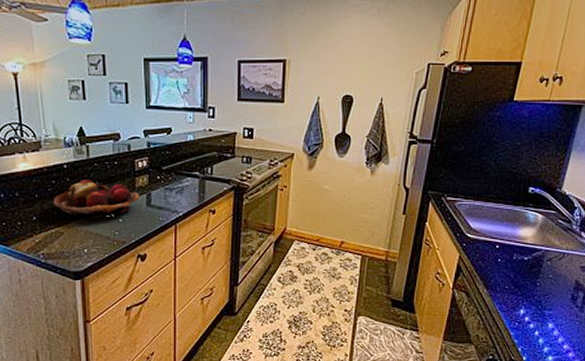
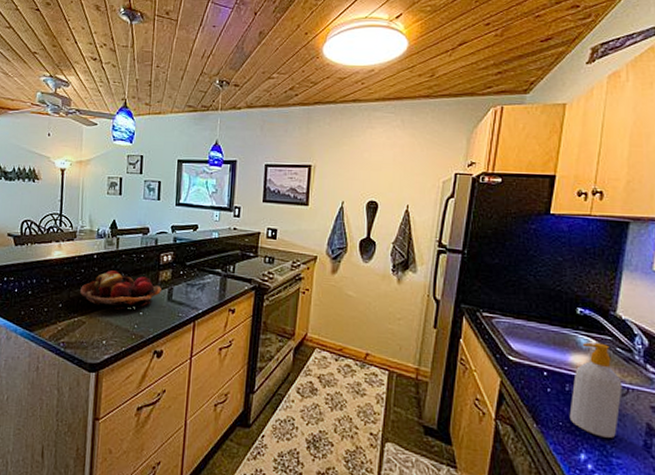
soap bottle: none [514,216,560,295] -> present [569,342,623,438]

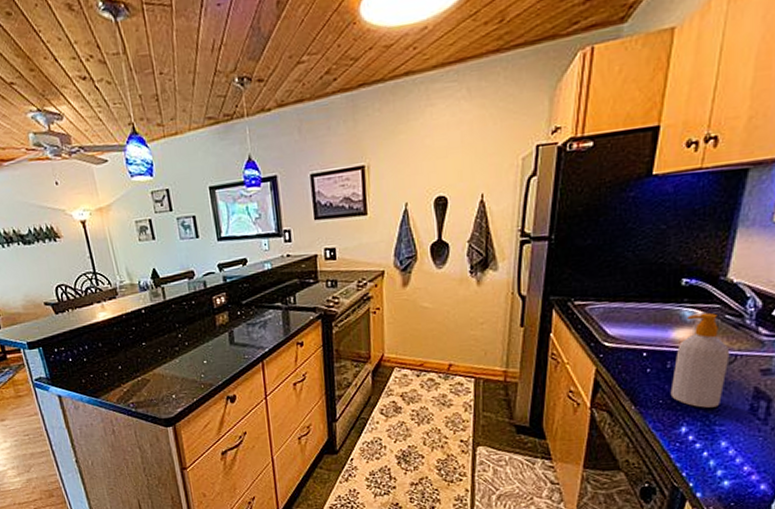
fruit basket: present [79,270,162,310] -> none [135,322,222,363]

